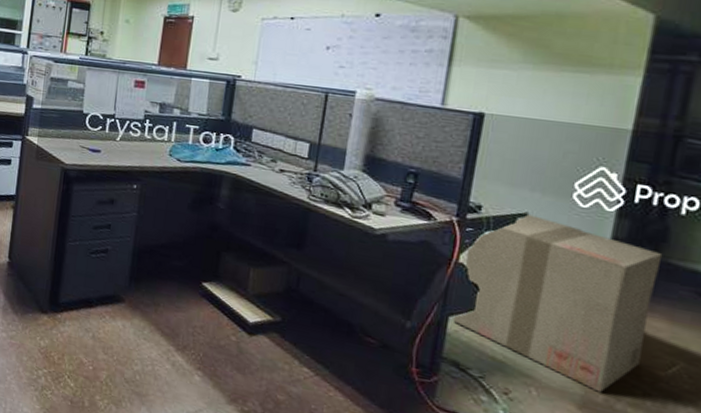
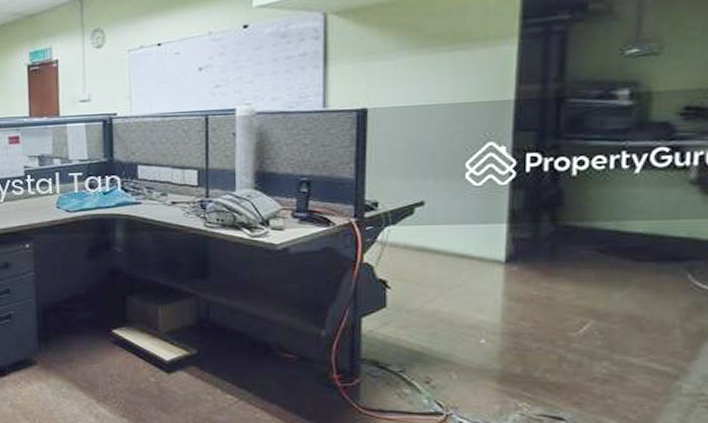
cardboard box: present [453,212,663,393] -> none [366,201,560,364]

